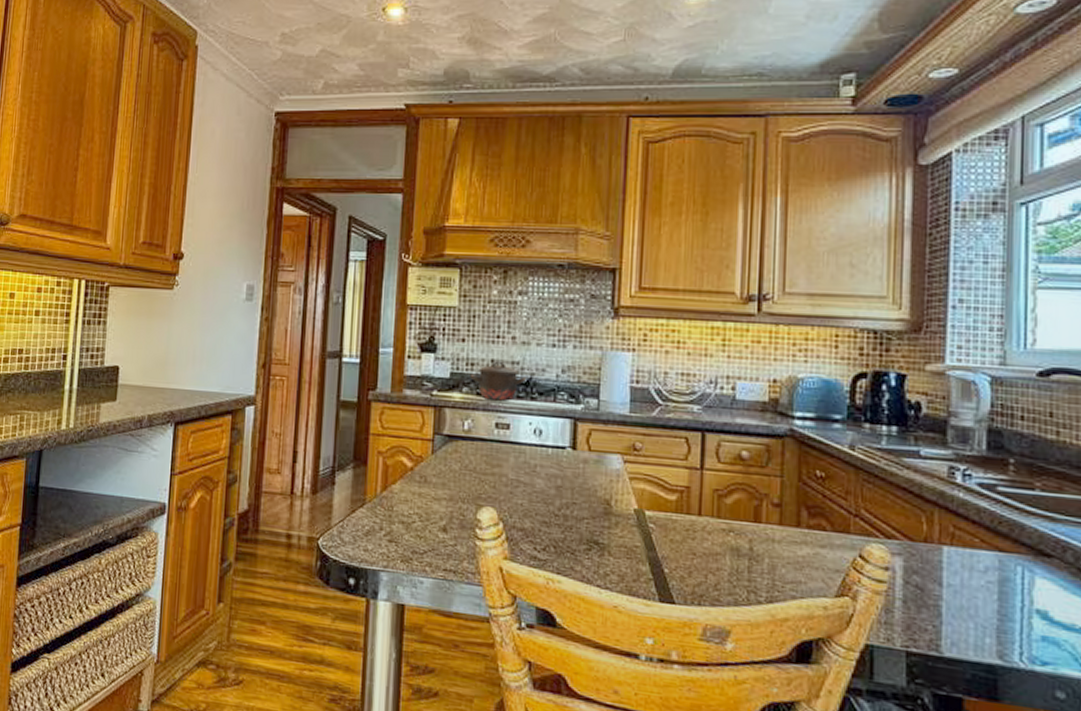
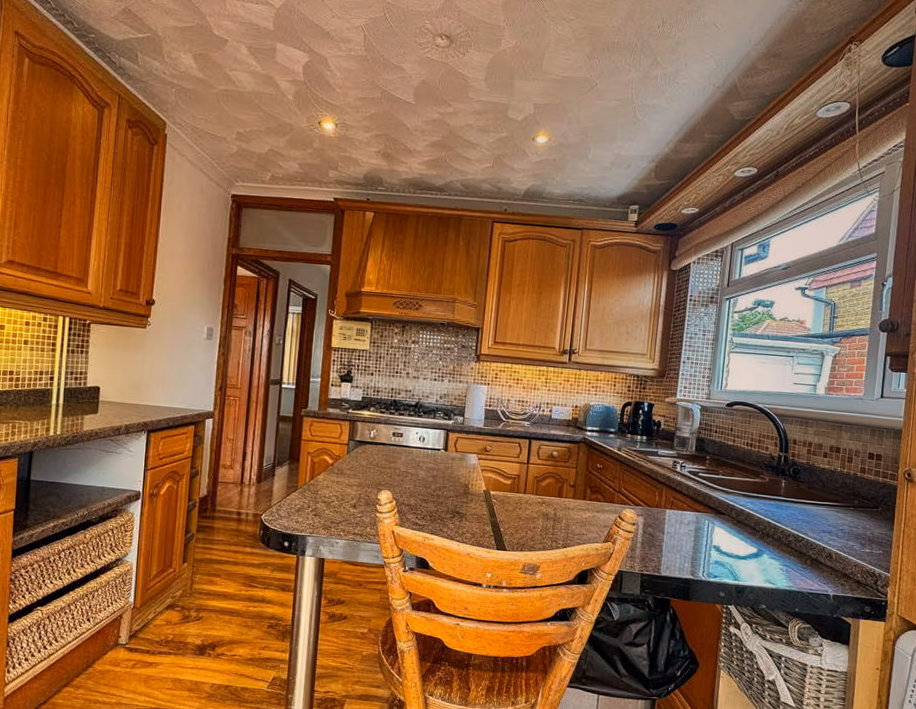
cooking pot: present [470,361,527,402] -> none [376,389,416,418]

